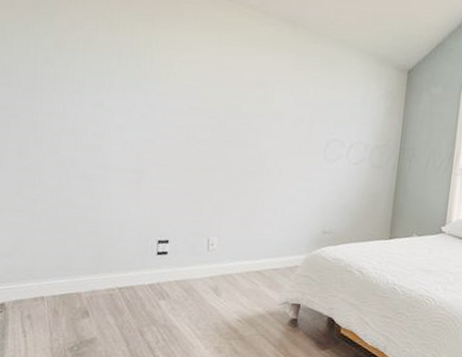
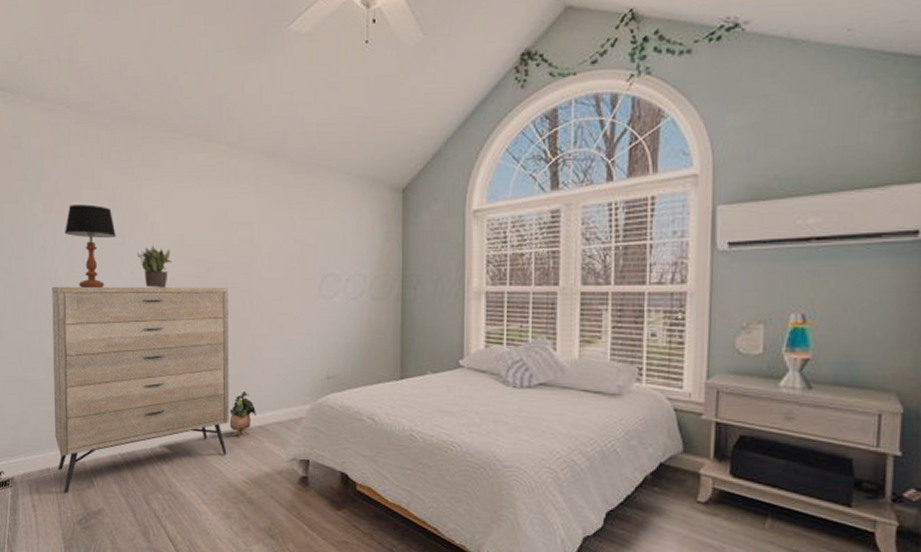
dresser: none [51,121,238,322] -> present [52,286,229,494]
table lamp: none [76,43,131,128] -> present [64,204,116,288]
potted plant: none [151,93,186,135] -> present [137,245,172,288]
potted plant: none [228,237,255,281] -> present [229,390,256,438]

